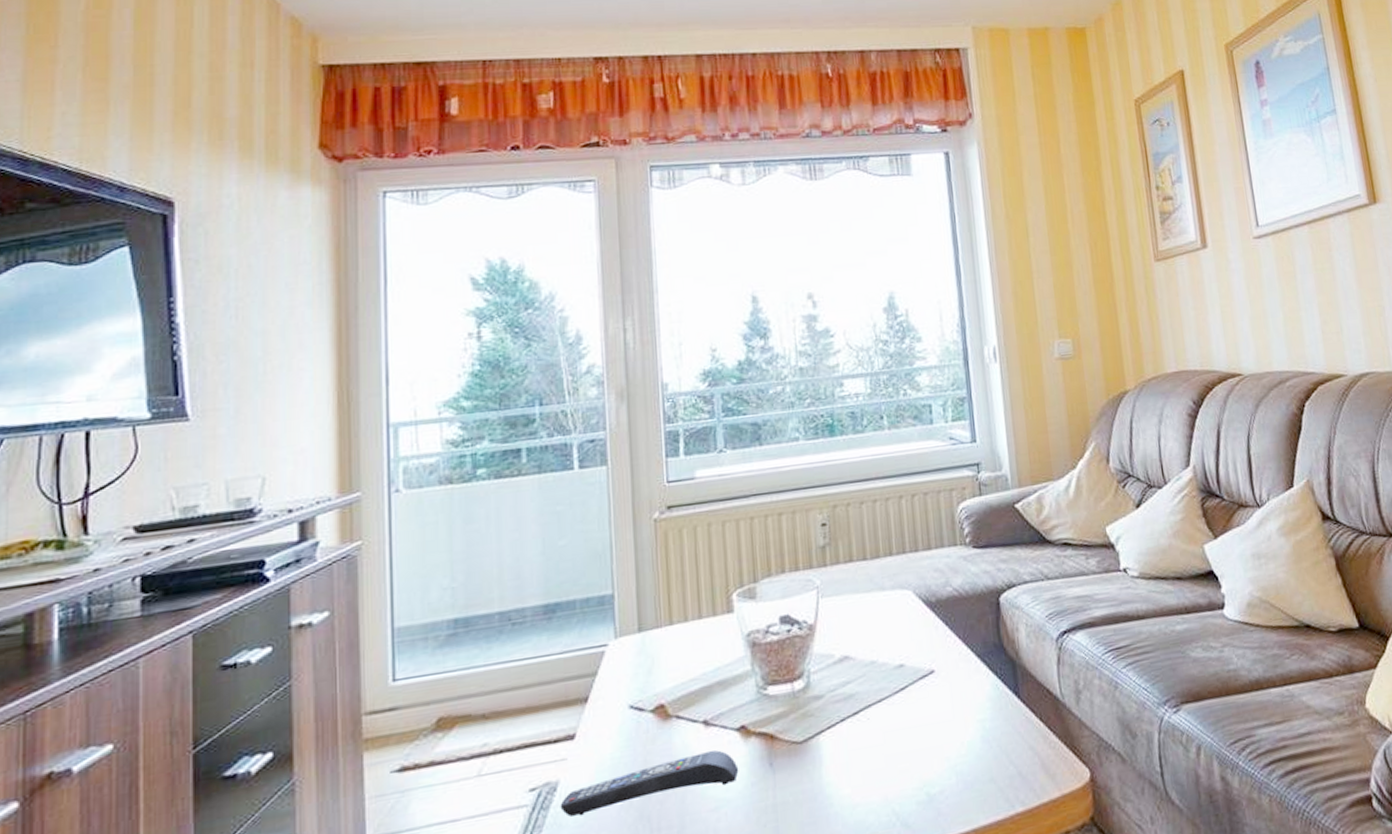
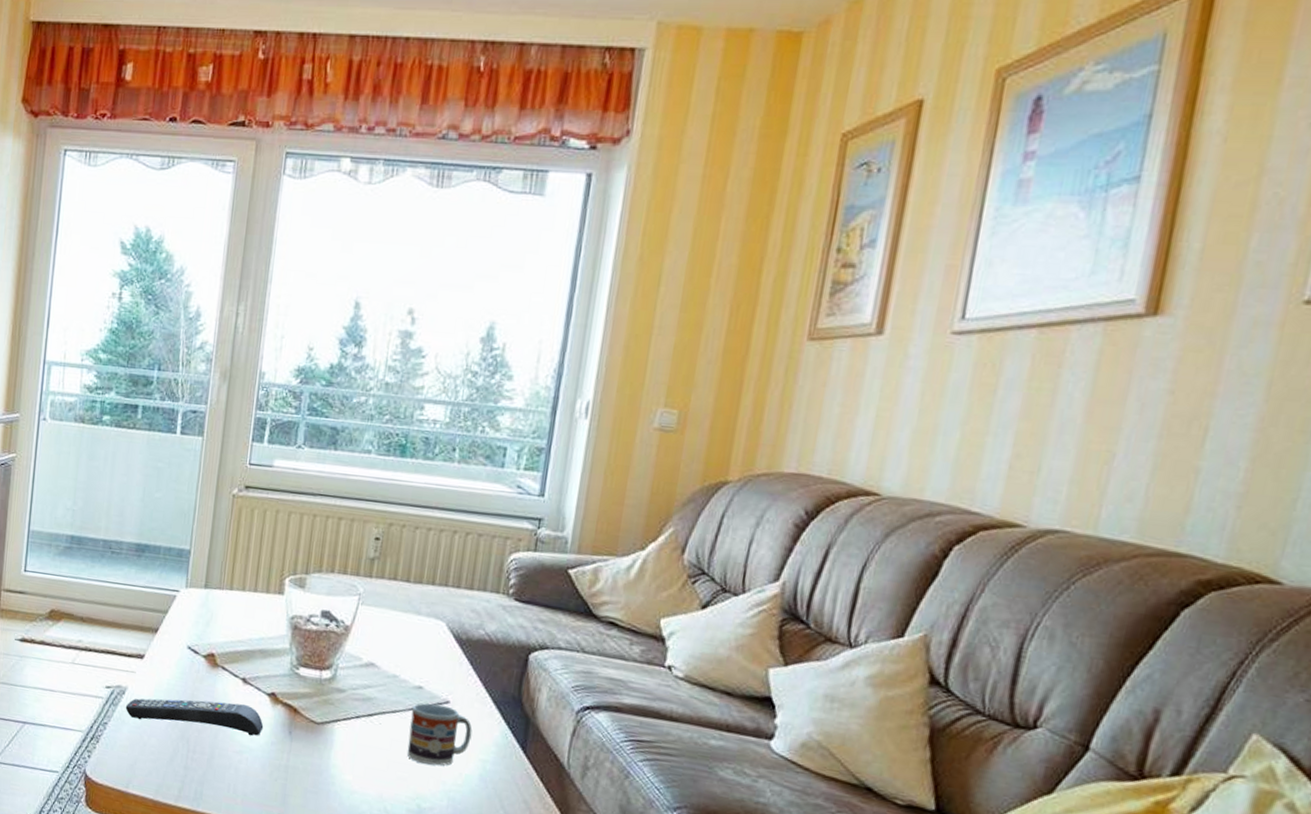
cup: none [897,675,965,747] -> present [406,703,473,766]

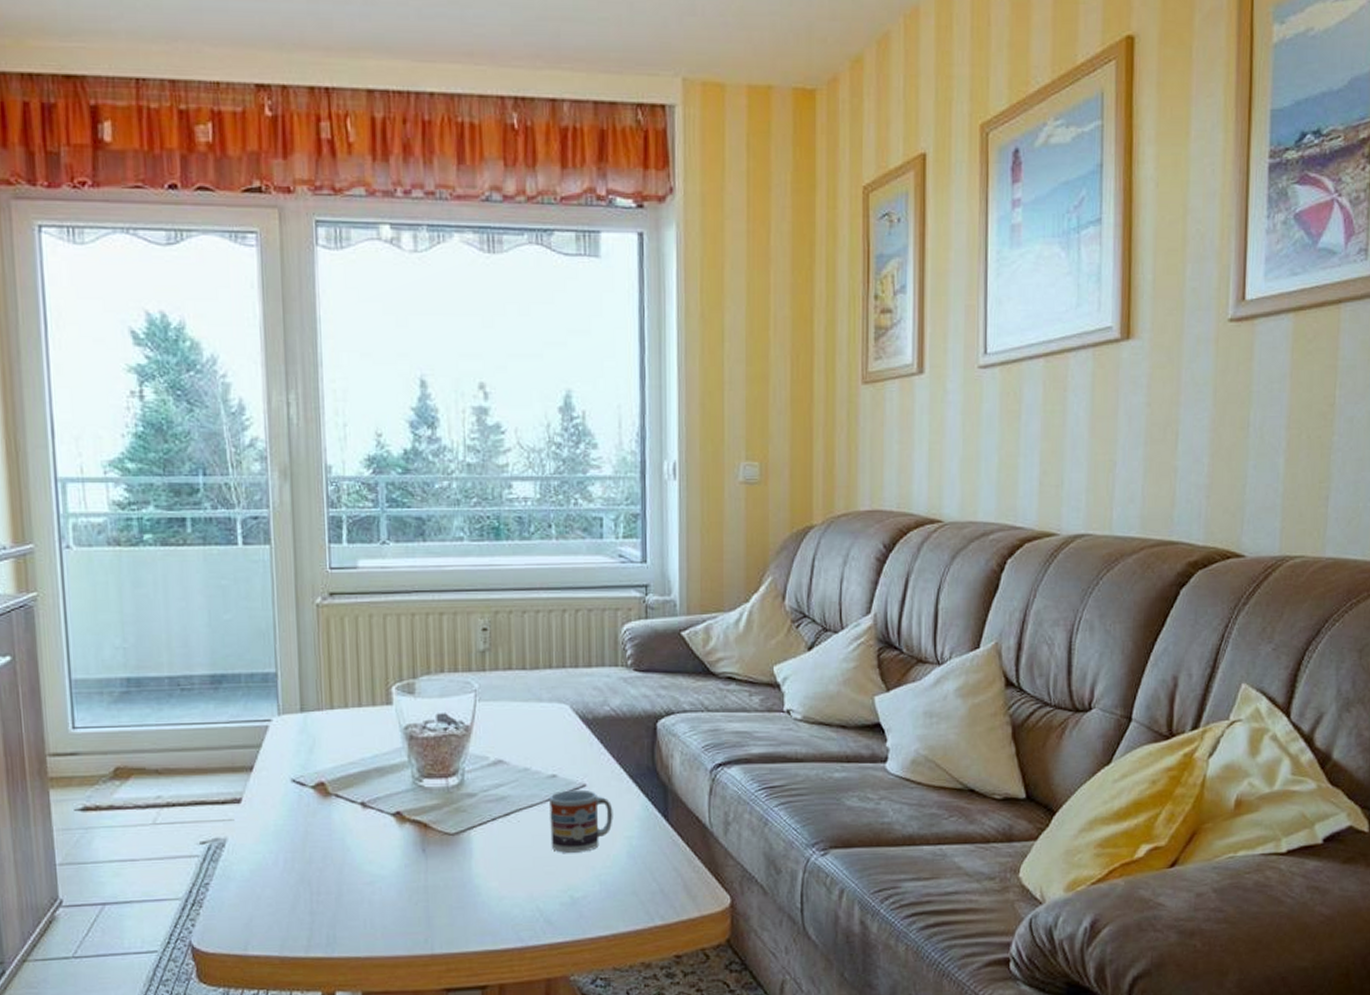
remote control: present [125,698,264,736] -> none [228,831,394,872]

